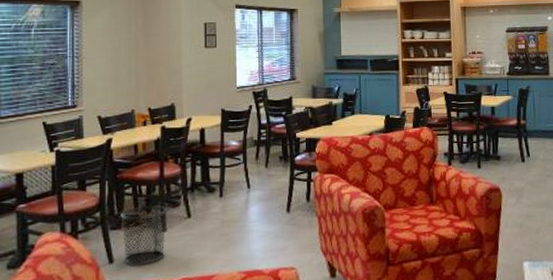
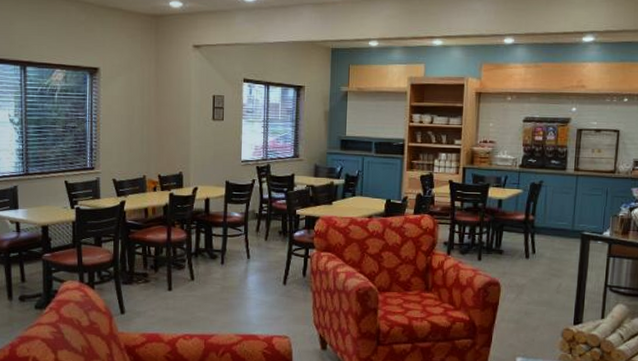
waste bin: present [120,204,168,266] -> none [131,265,174,319]

